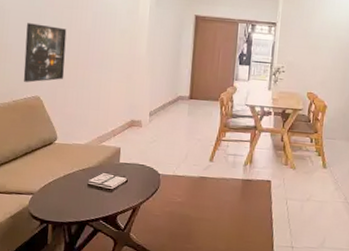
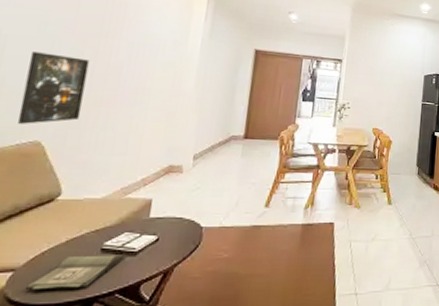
hardback book: none [40,188,106,213] -> present [24,254,128,291]

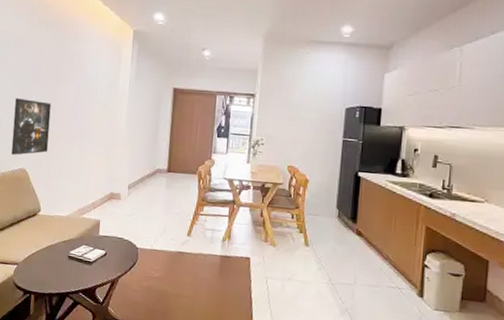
hardback book: present [24,254,128,291] -> none [24,259,86,284]

